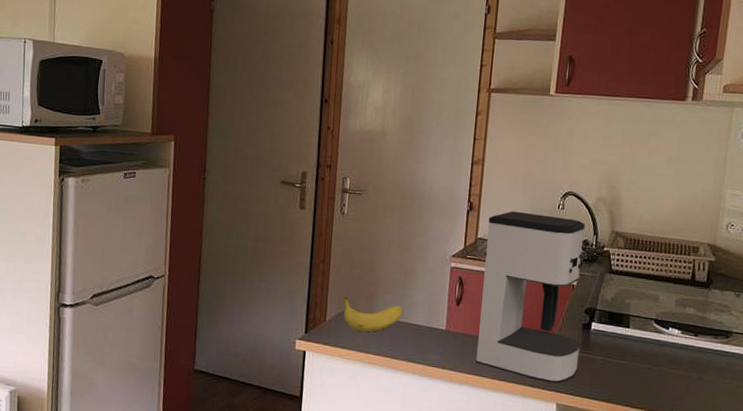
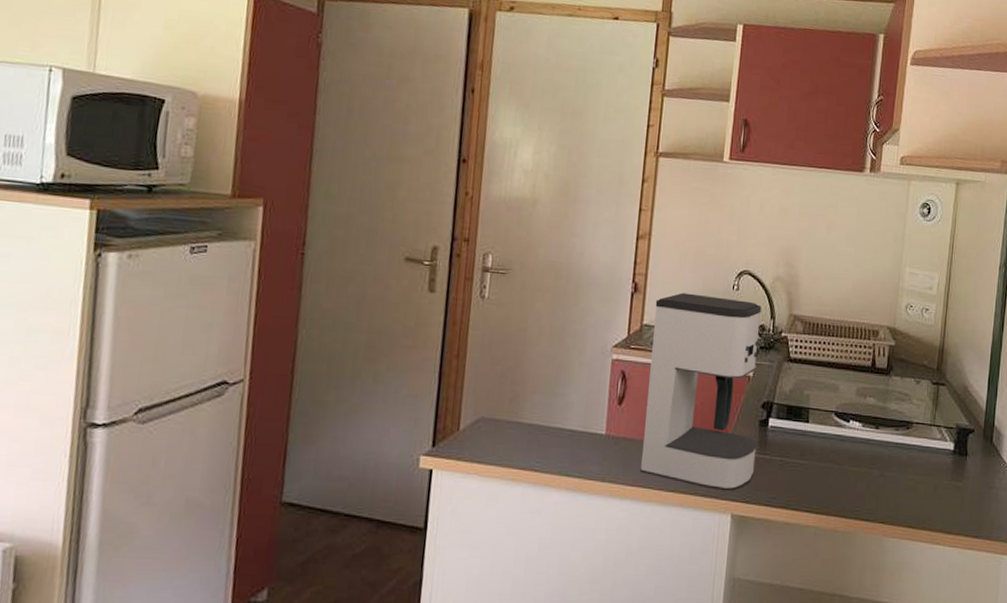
fruit: present [343,296,403,333] -> none [481,399,555,443]

